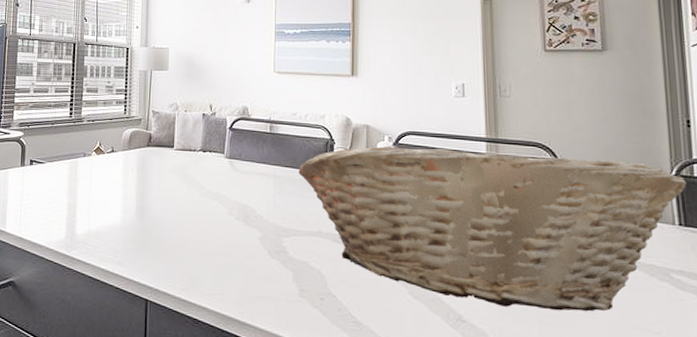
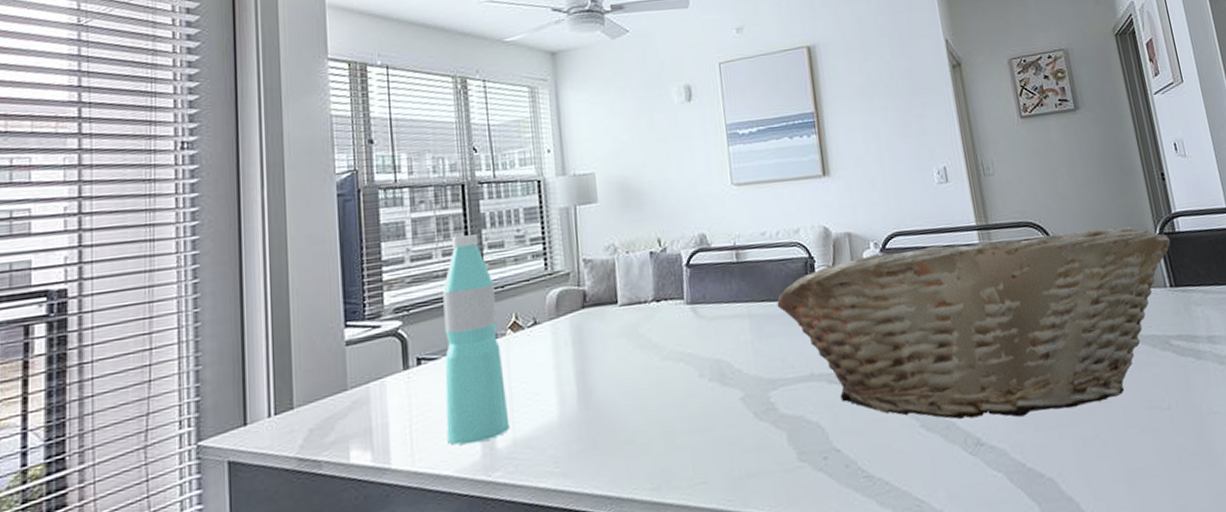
water bottle: none [44,80,87,227] -> present [442,234,510,445]

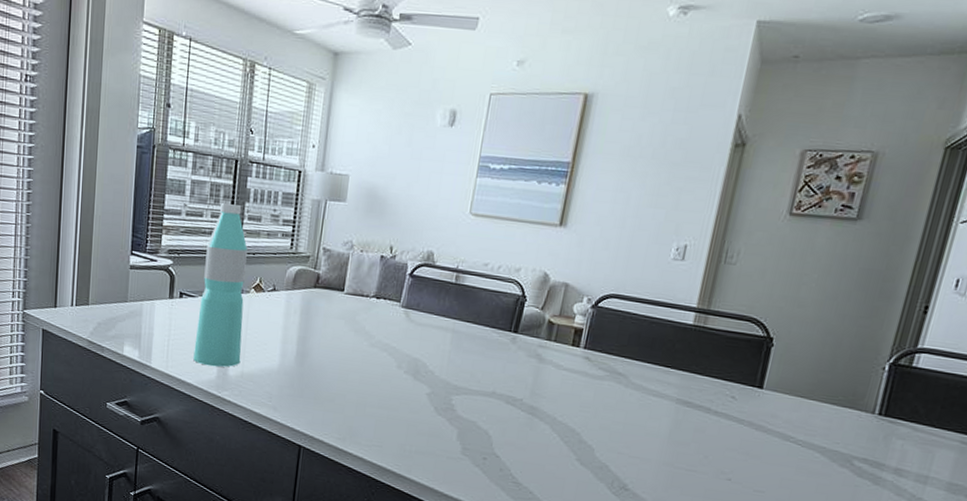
fruit basket: present [777,225,1171,419] -> none [480,307,903,491]

